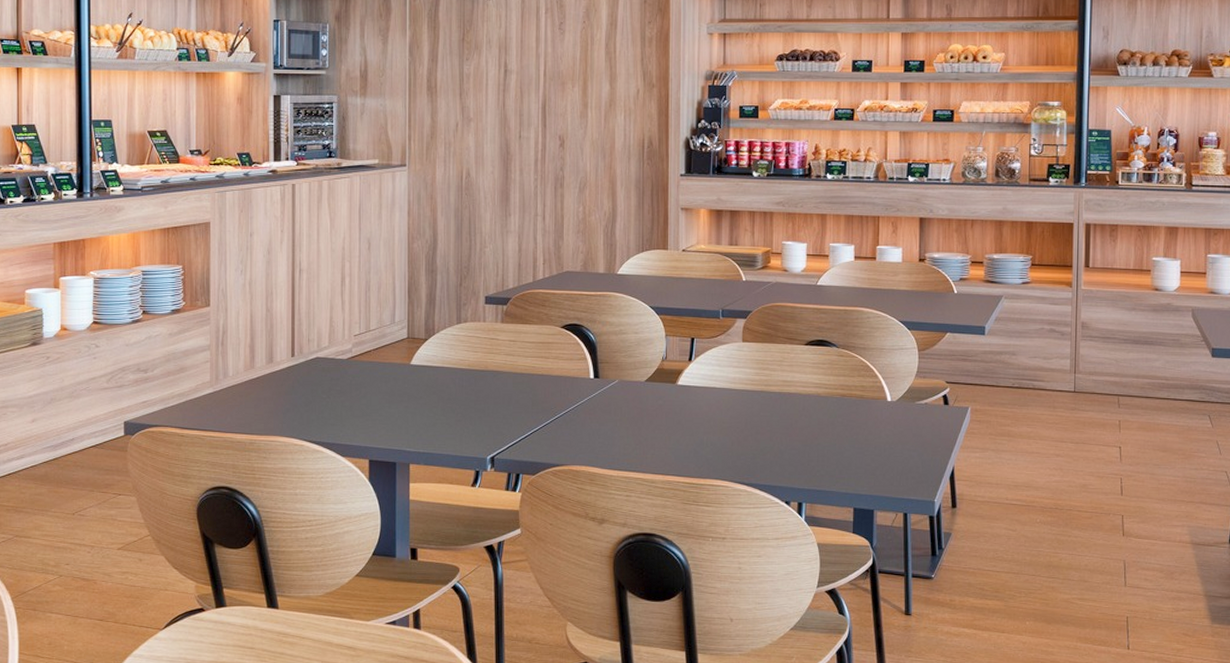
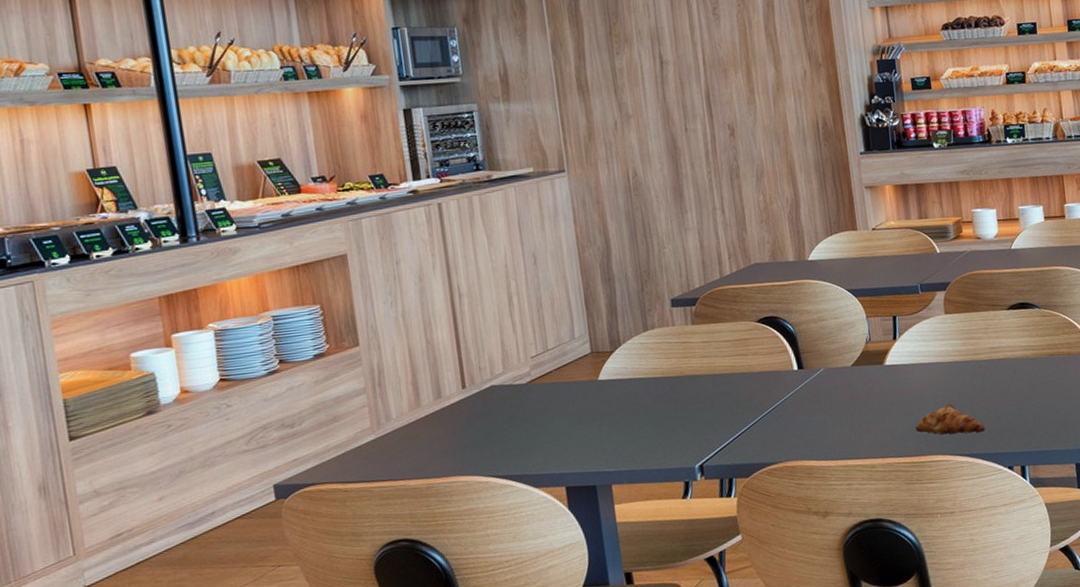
croissant: none [698,430,767,463] -> present [915,403,985,435]

